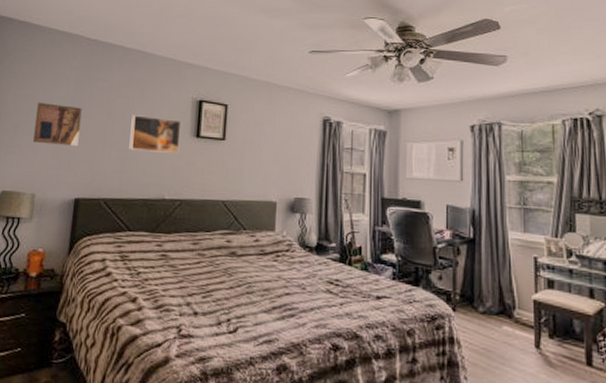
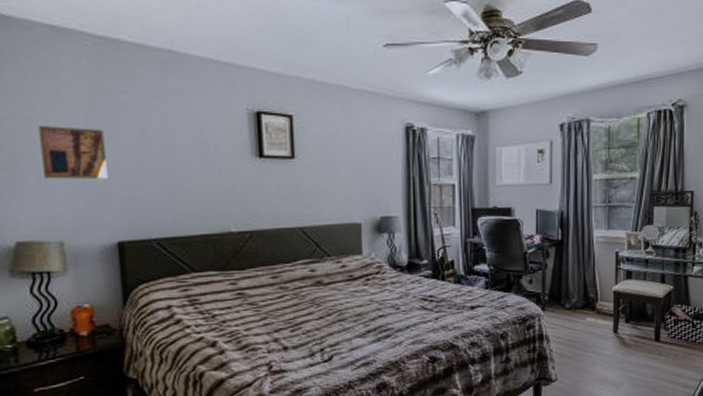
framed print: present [129,115,182,153] -> none [173,135,241,179]

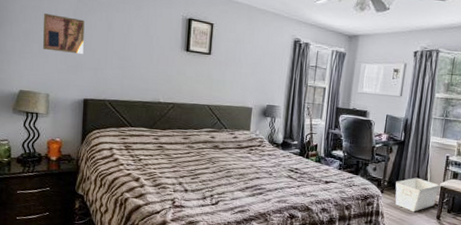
storage bin: none [559,284,612,329] -> present [395,177,440,212]

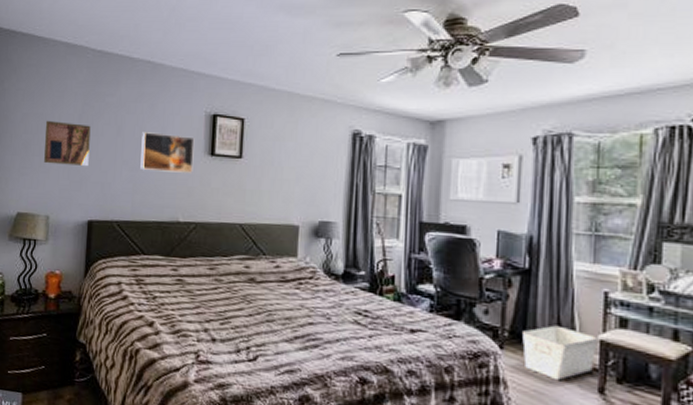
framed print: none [128,29,174,64] -> present [140,132,195,173]

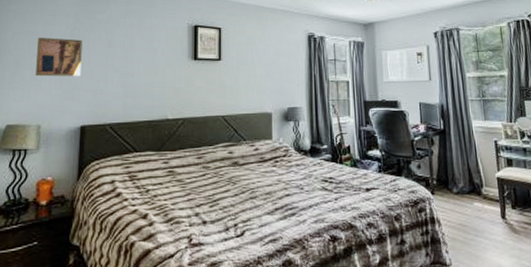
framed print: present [140,132,195,173] -> none [131,43,179,77]
storage bin: present [522,325,598,381] -> none [446,170,496,214]

